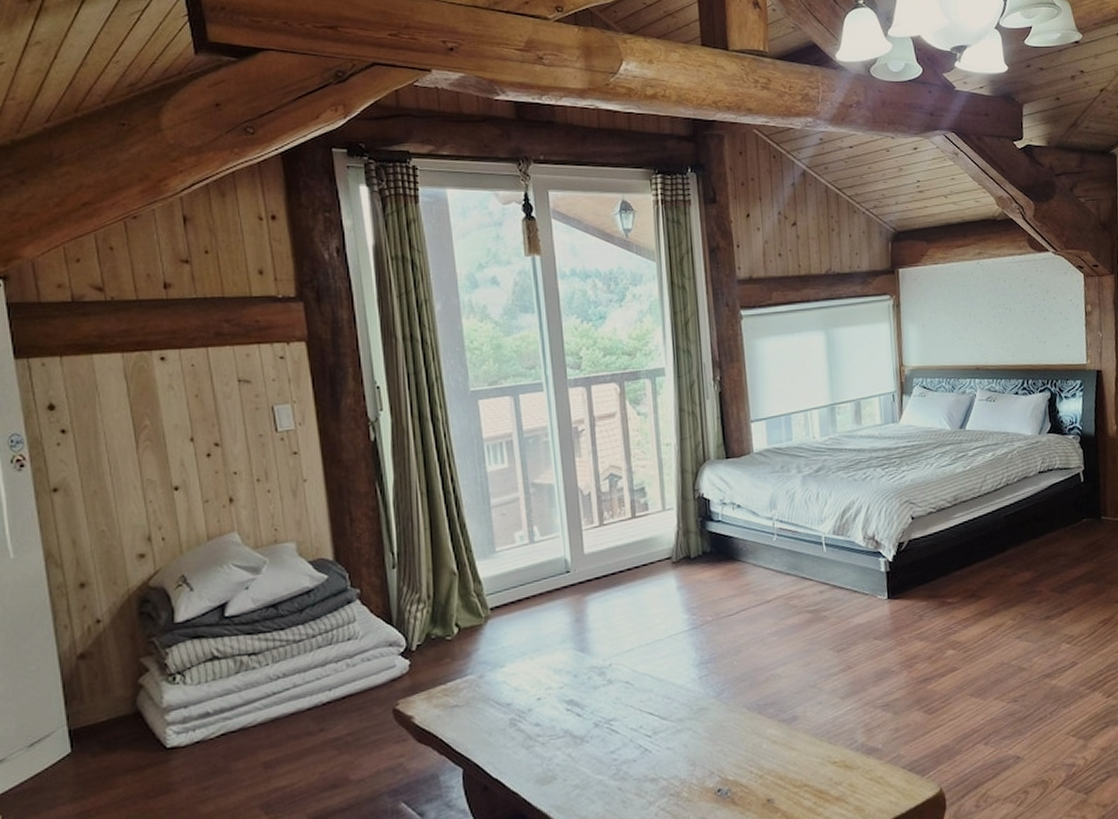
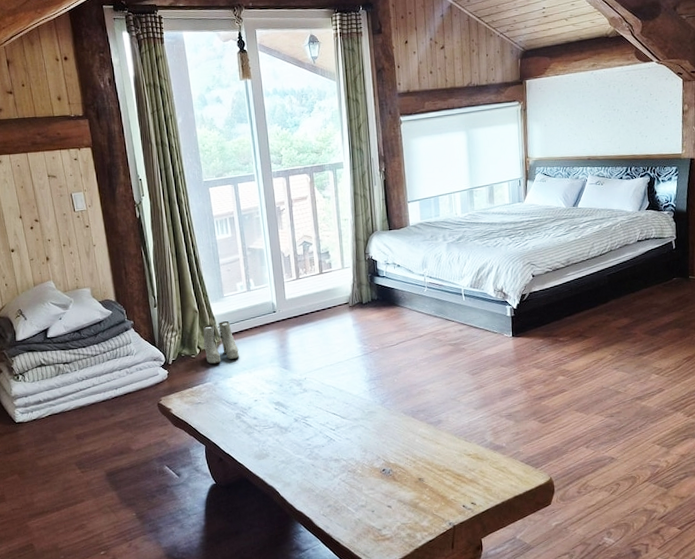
boots: none [464,586,516,649] -> present [203,321,239,365]

